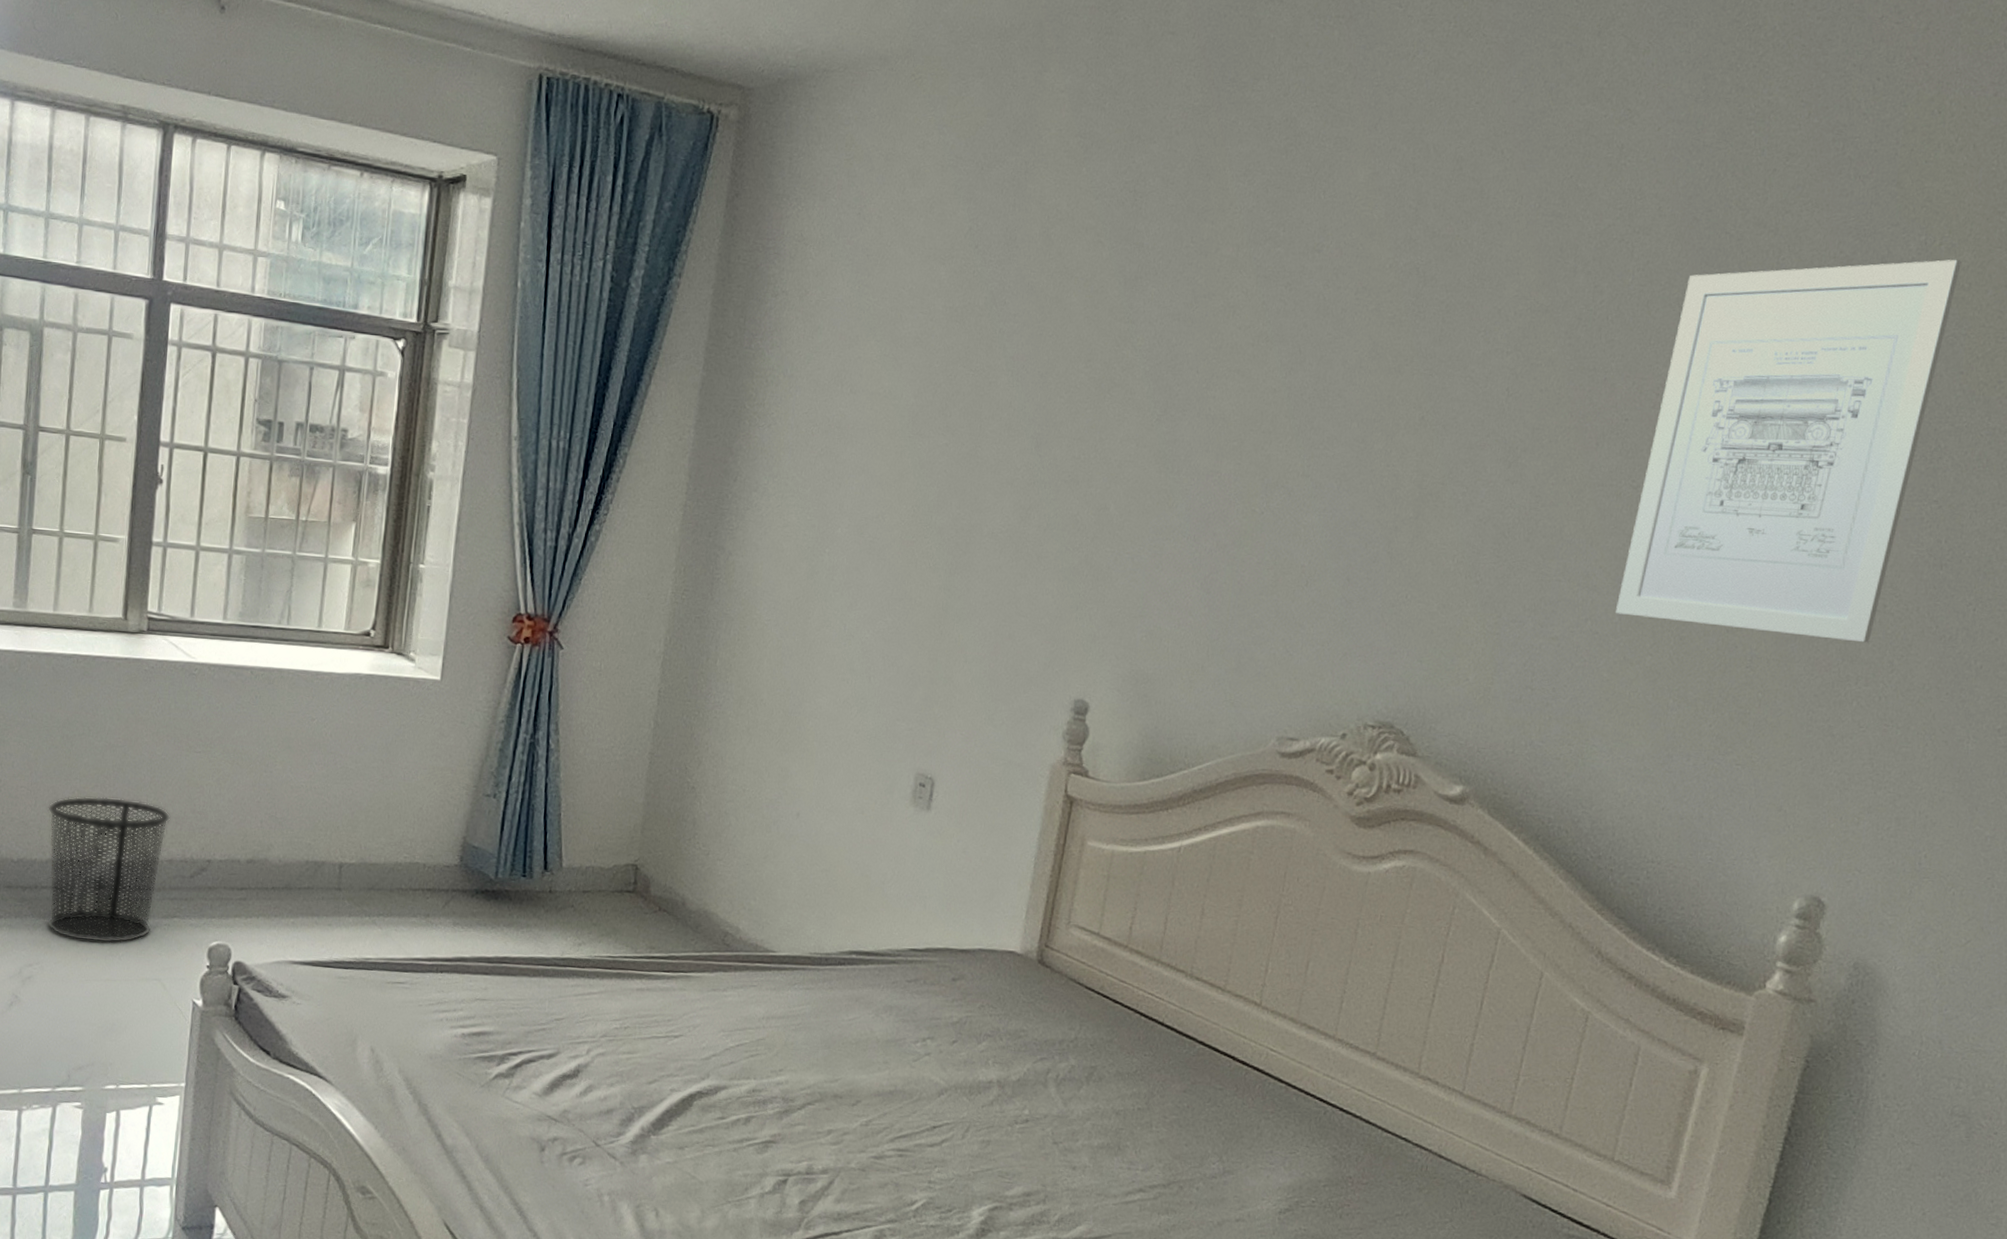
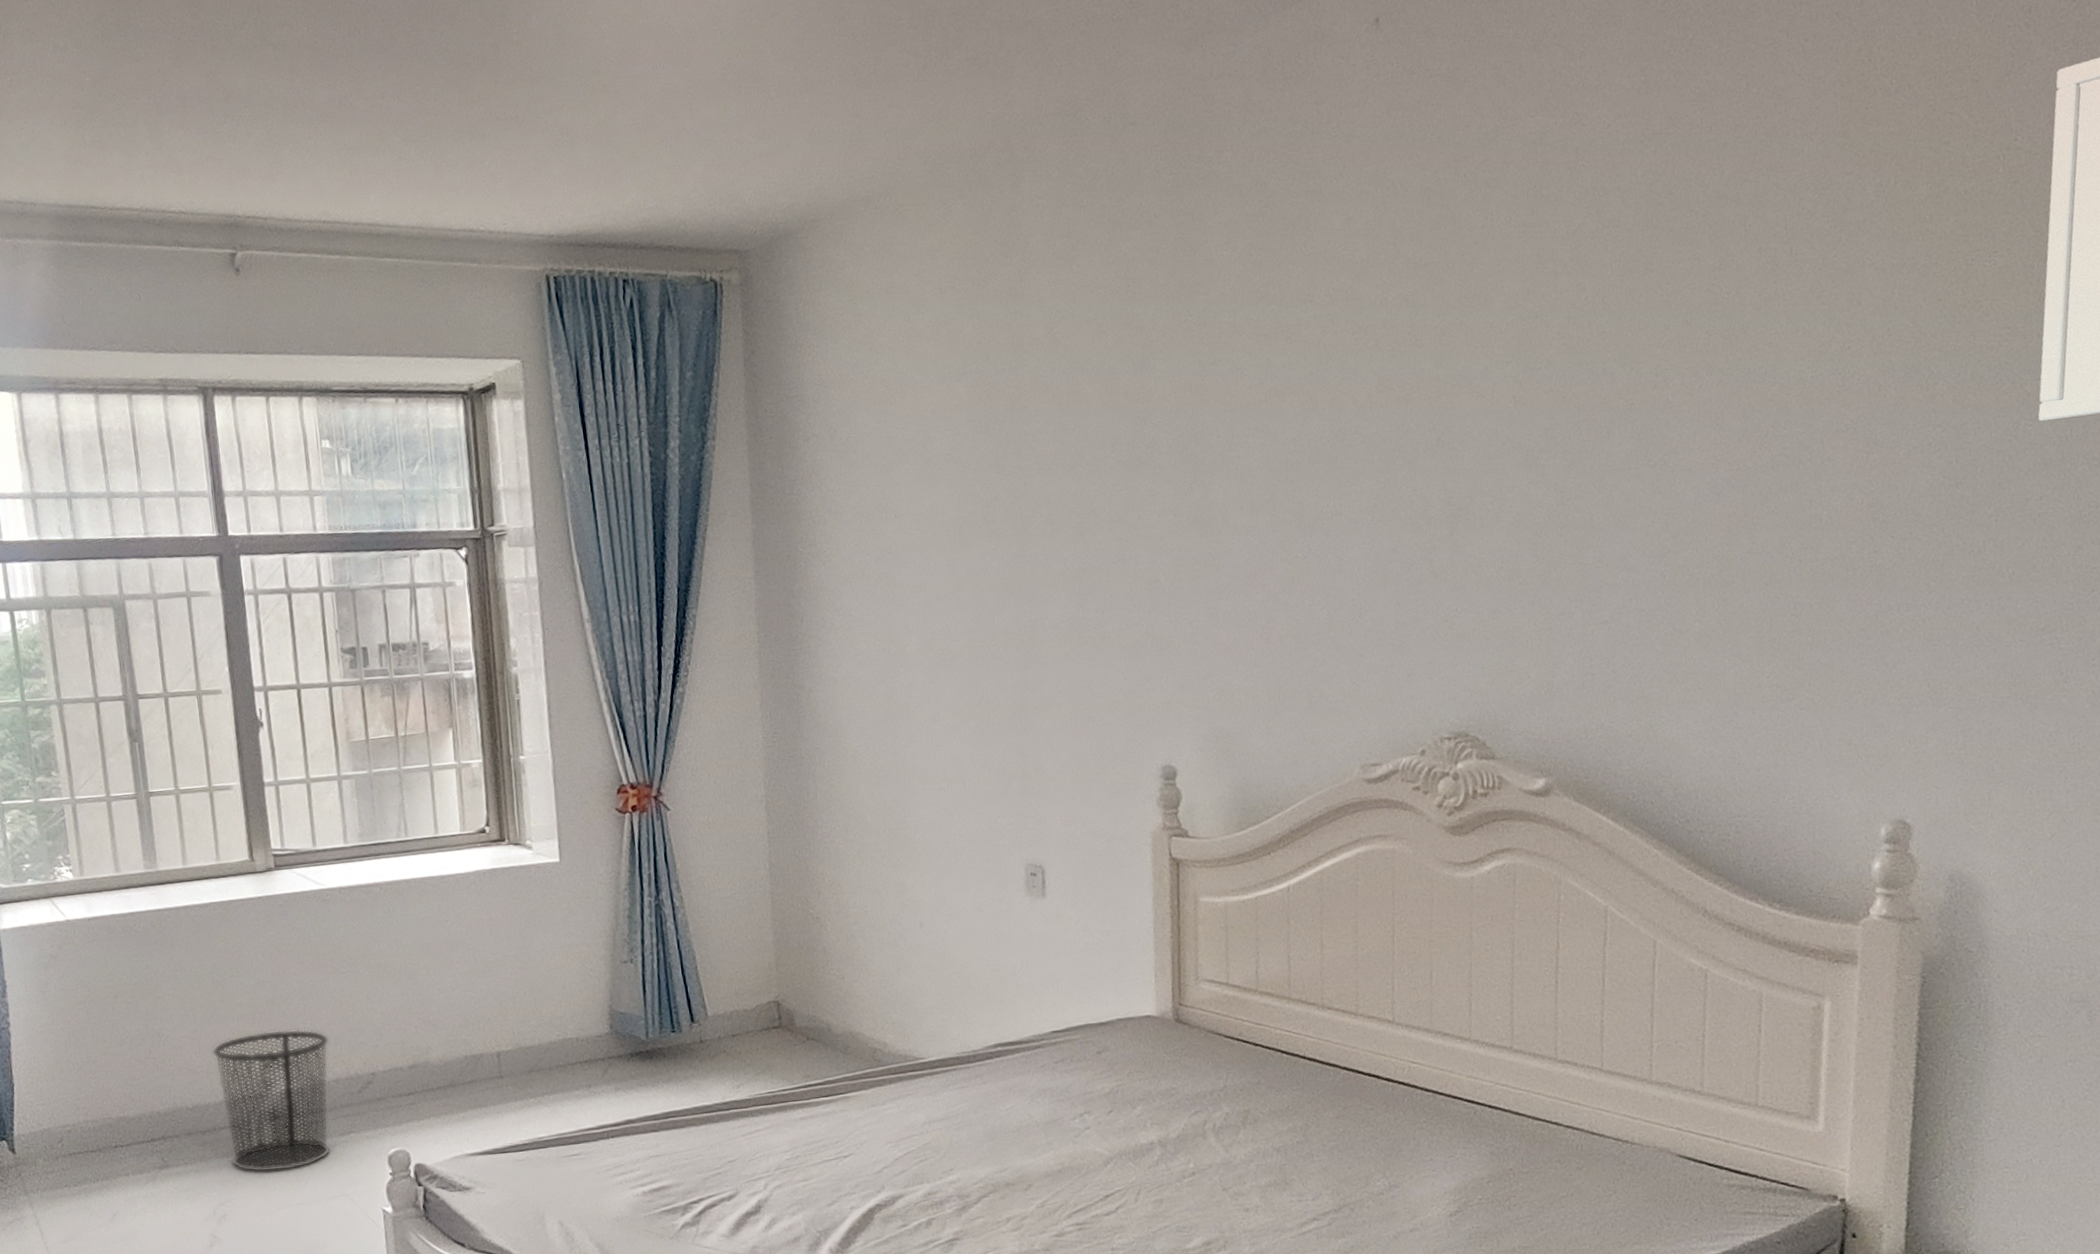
wall art: present [1616,260,1962,643] -> none [1657,195,1919,589]

